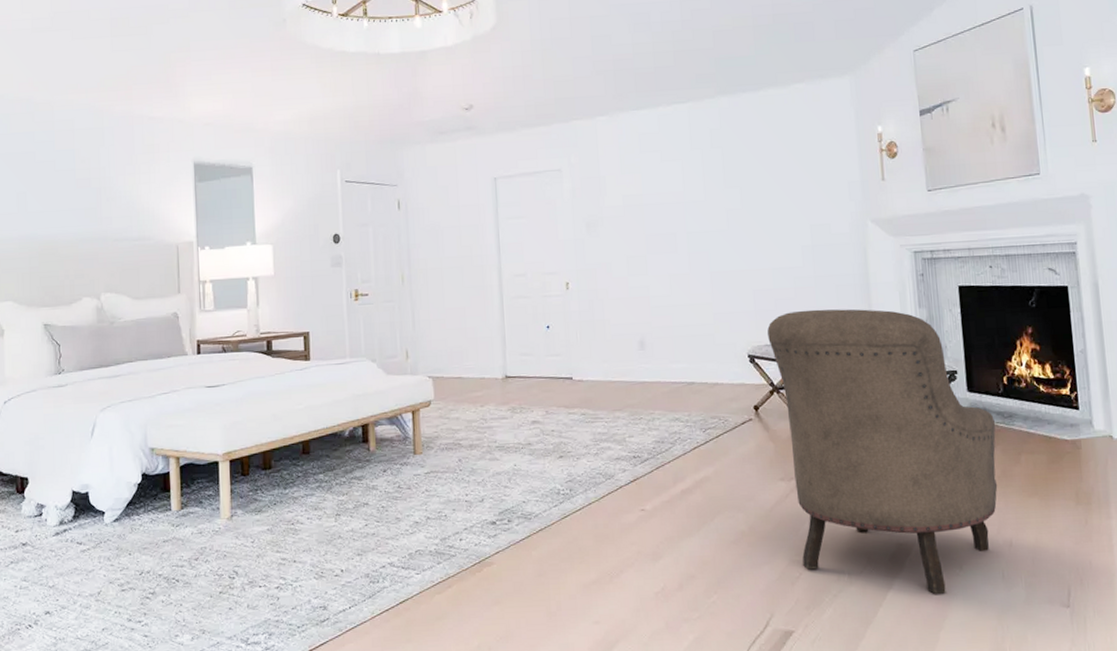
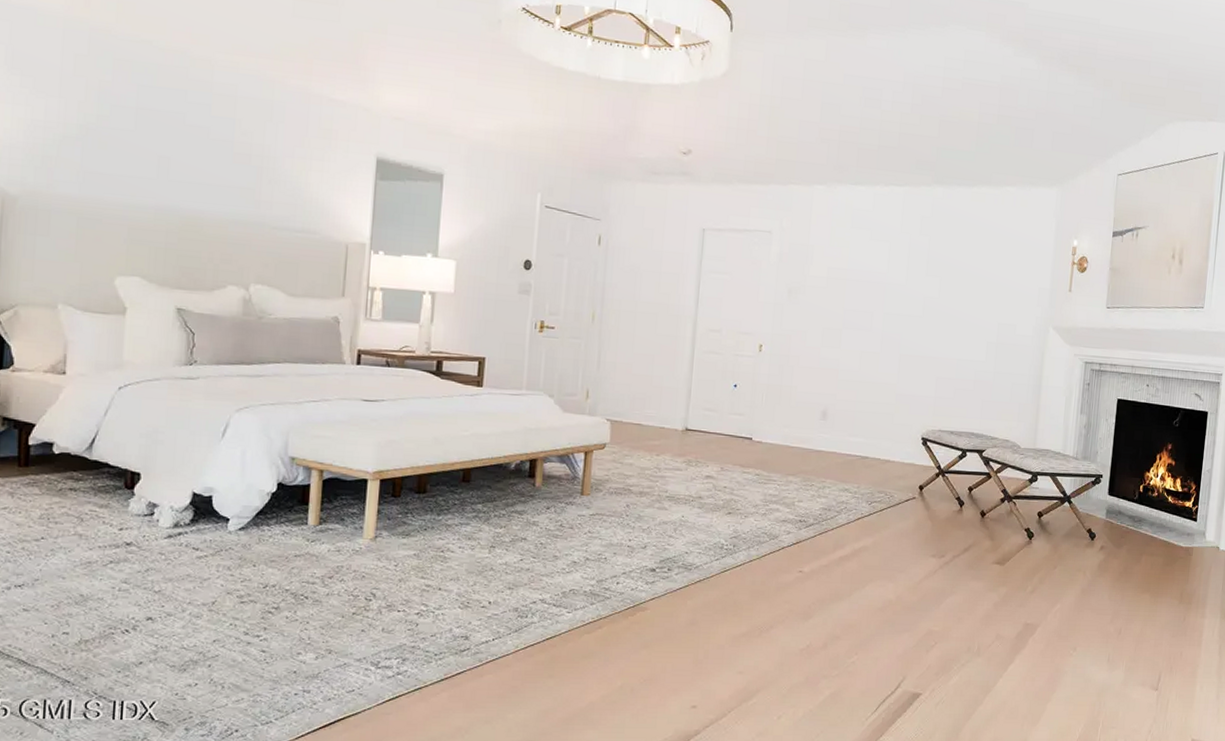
armchair: present [767,309,998,594] -> none [939,402,1127,670]

